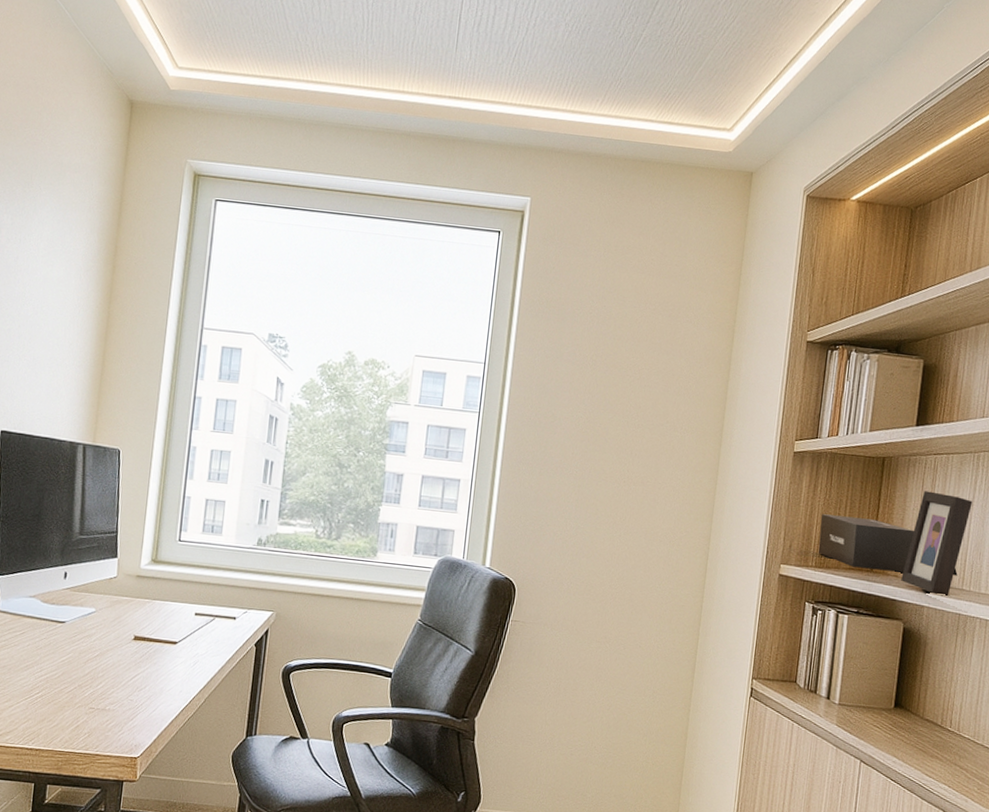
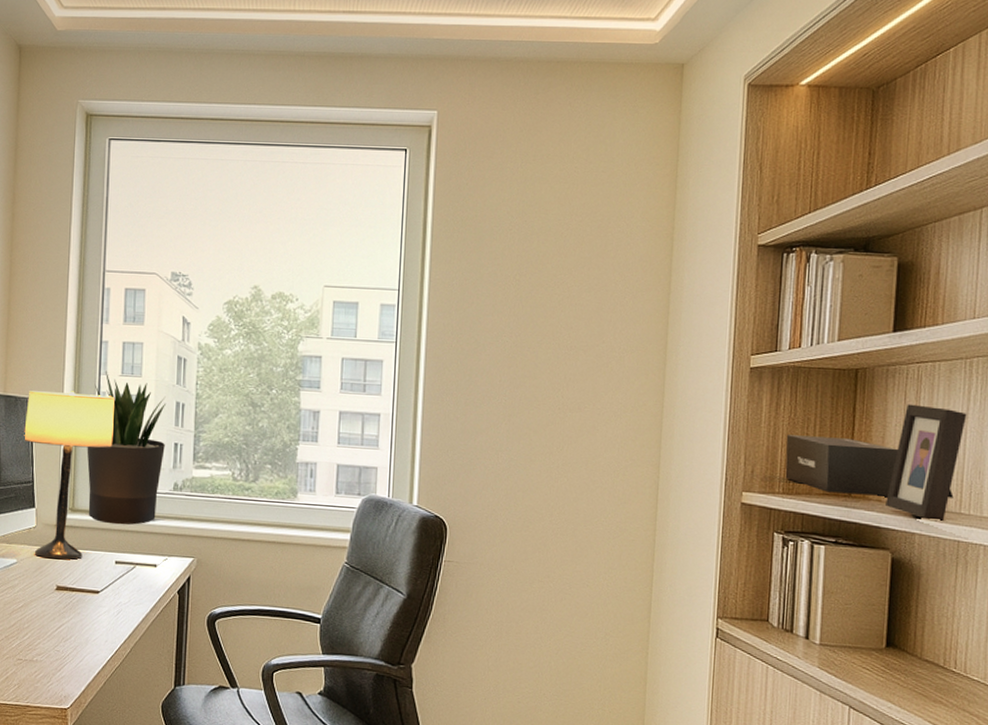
table lamp: none [109,442,205,610] -> present [22,391,115,560]
planter: none [170,426,256,578] -> present [87,370,167,525]

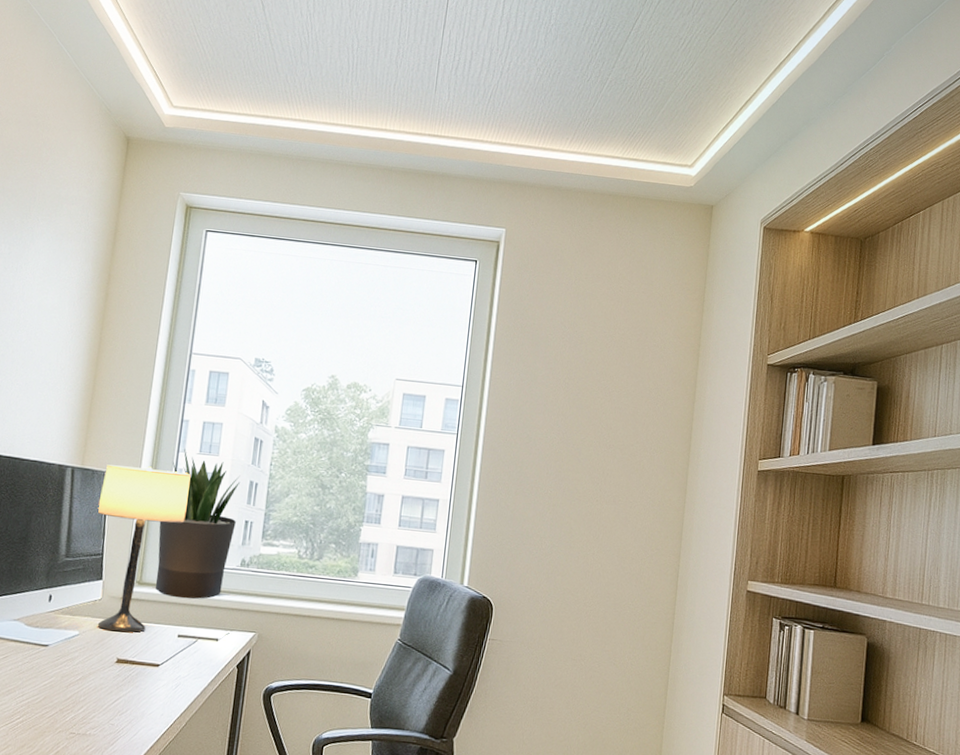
box: present [785,434,898,497] -> none [783,531,874,588]
picture frame: present [885,404,967,523] -> none [863,507,928,613]

